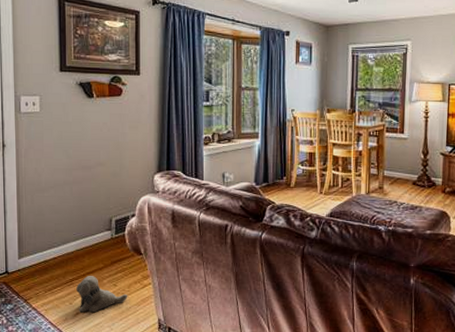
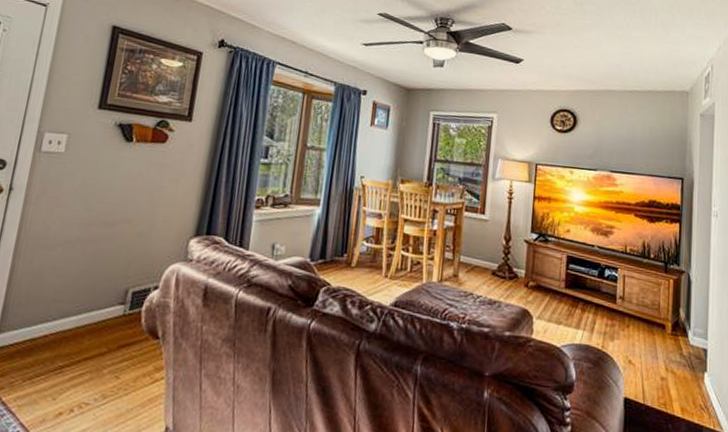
plush toy: present [76,276,128,313] -> none [63,362,132,414]

